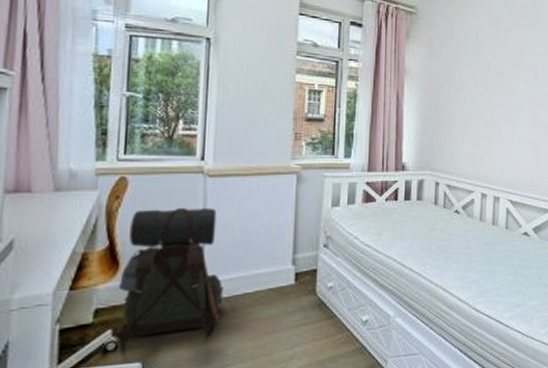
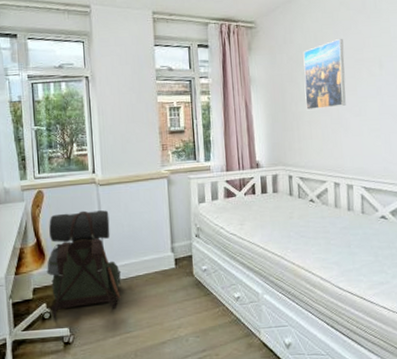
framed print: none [460,40,503,113] -> present [303,38,346,111]

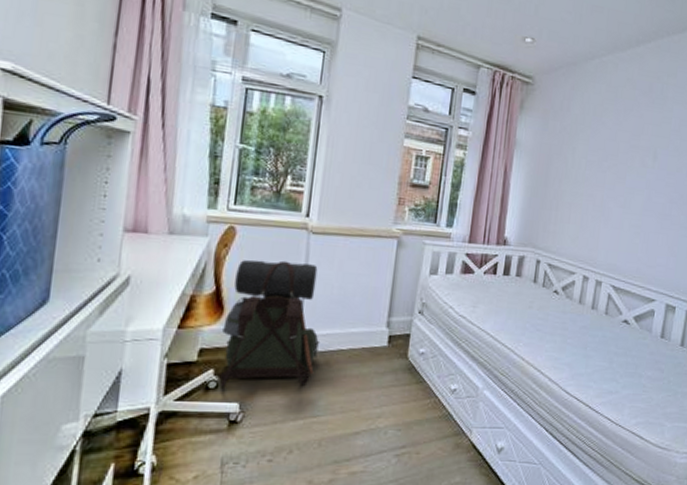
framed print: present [303,38,346,111] -> none [569,118,623,194]

